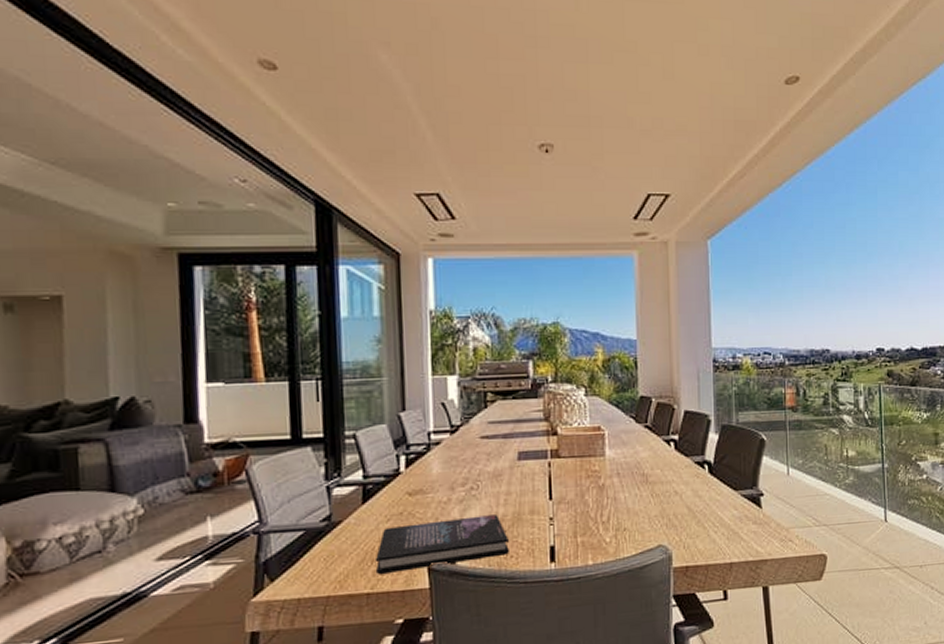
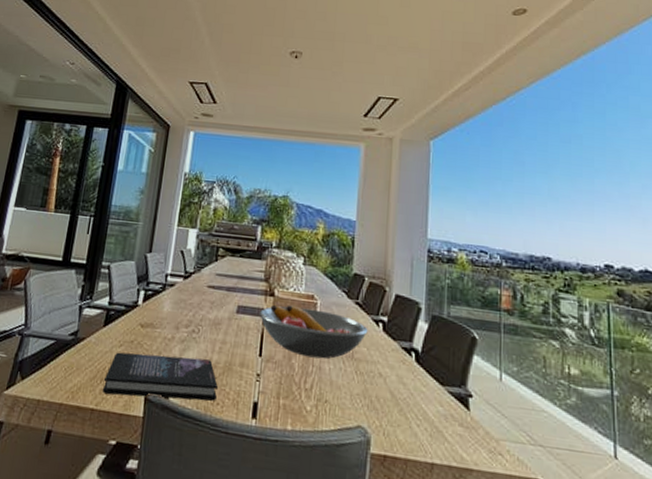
fruit bowl: none [543,440,660,491] -> present [259,305,368,359]

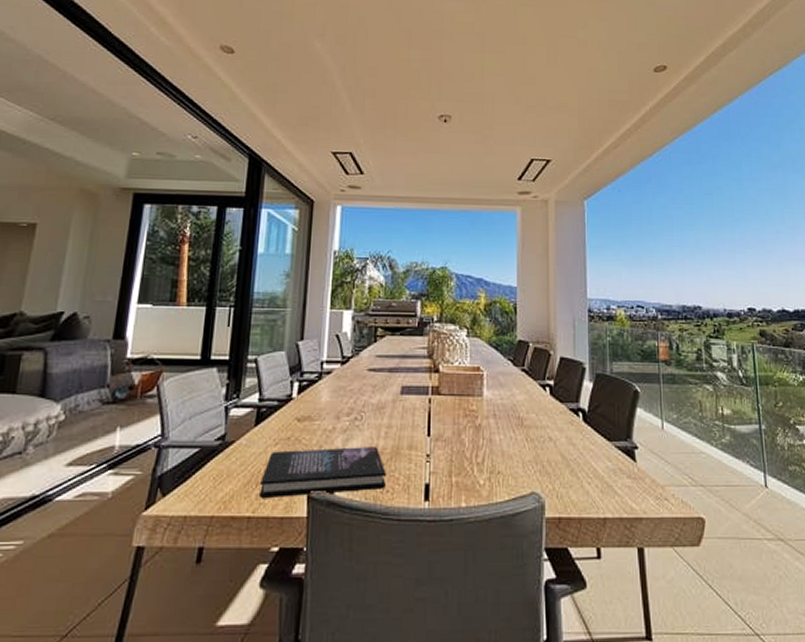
fruit bowl: present [259,305,368,359] -> none [424,379,536,430]

